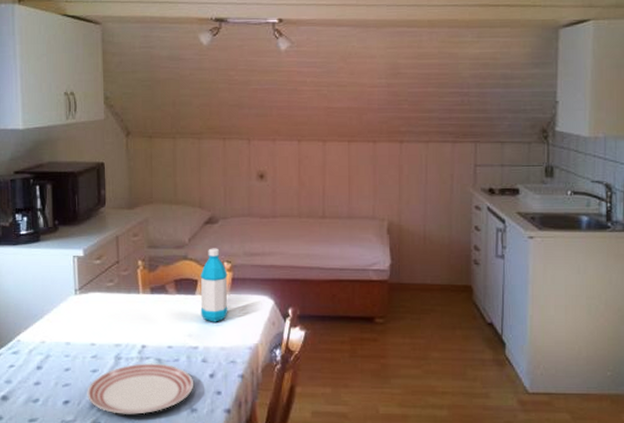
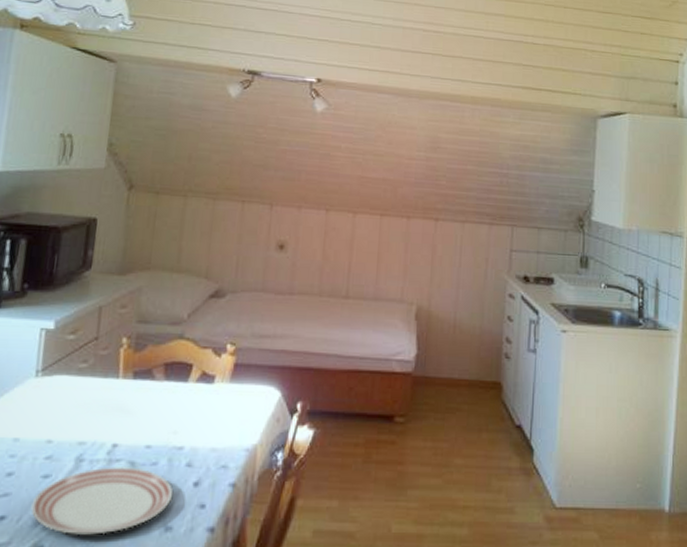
water bottle: present [200,248,228,322] -> none [191,326,230,417]

